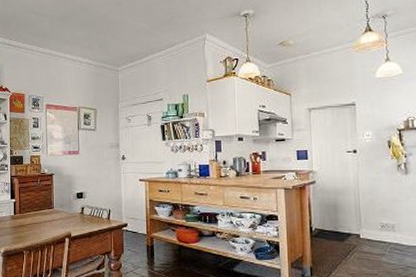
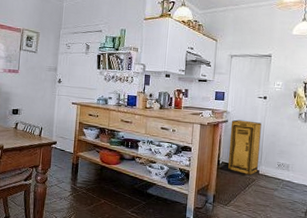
storage cabinet: none [319,179,358,242] -> present [228,119,261,176]

